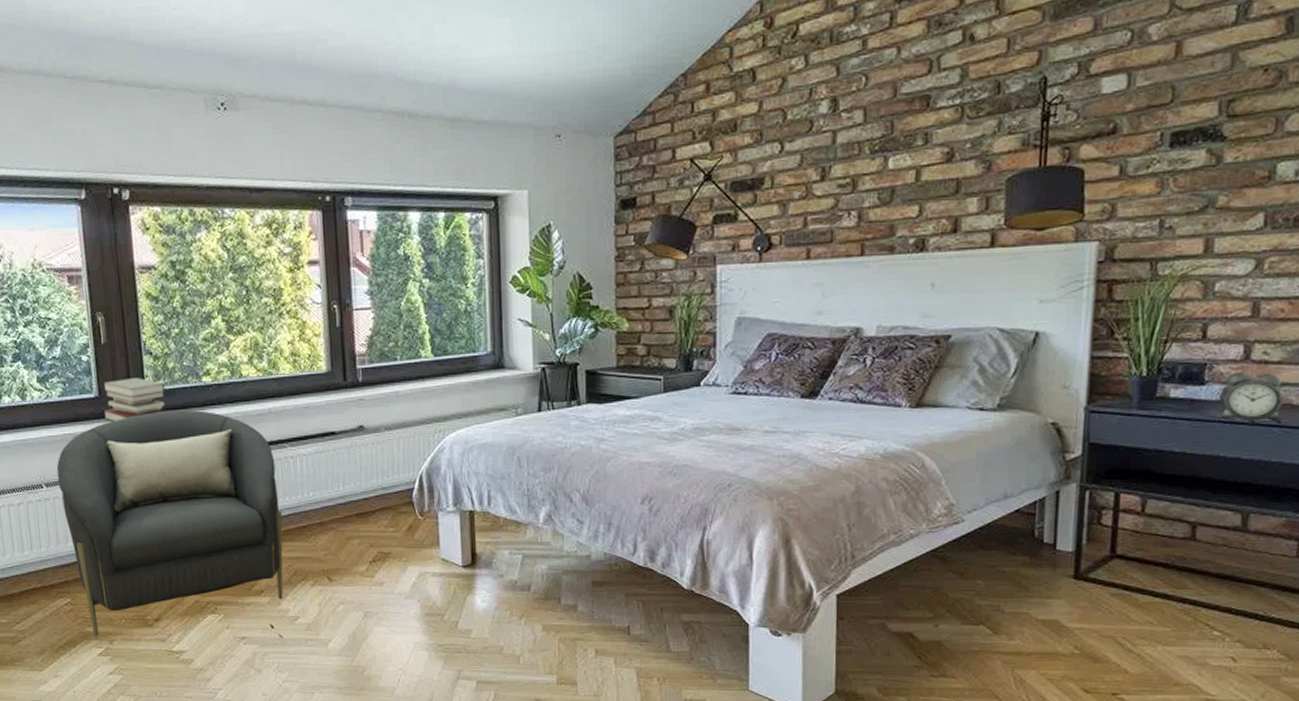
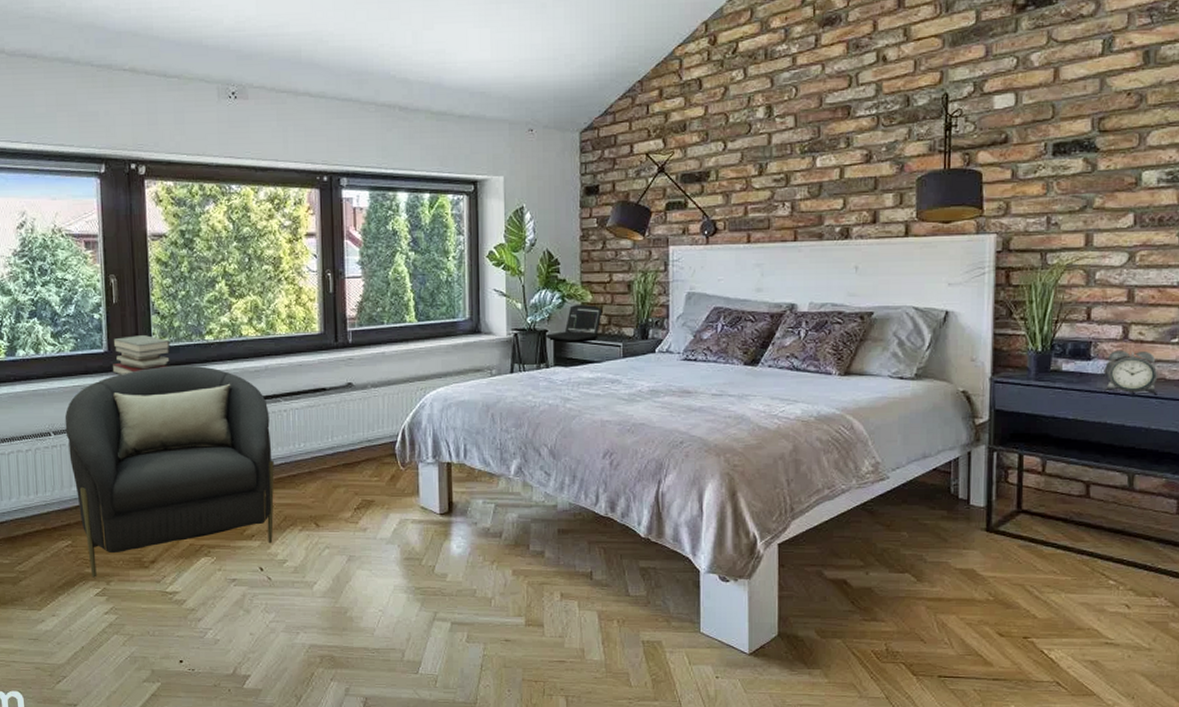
laptop: none [576,333,641,376] -> present [545,304,603,342]

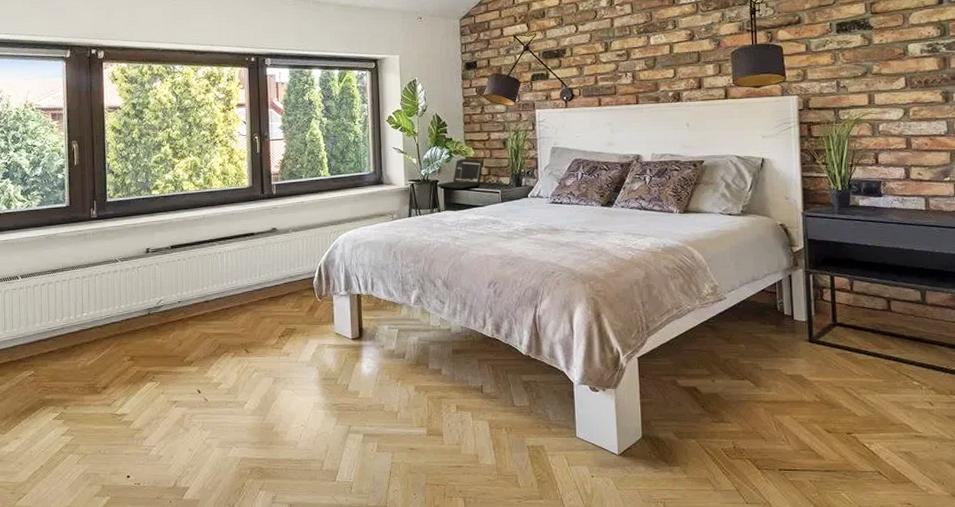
armchair: present [64,365,275,578] -> none [31,216,211,403]
books: present [112,335,171,375] -> none [72,191,123,226]
alarm clock: present [1103,349,1158,395] -> none [892,187,937,224]

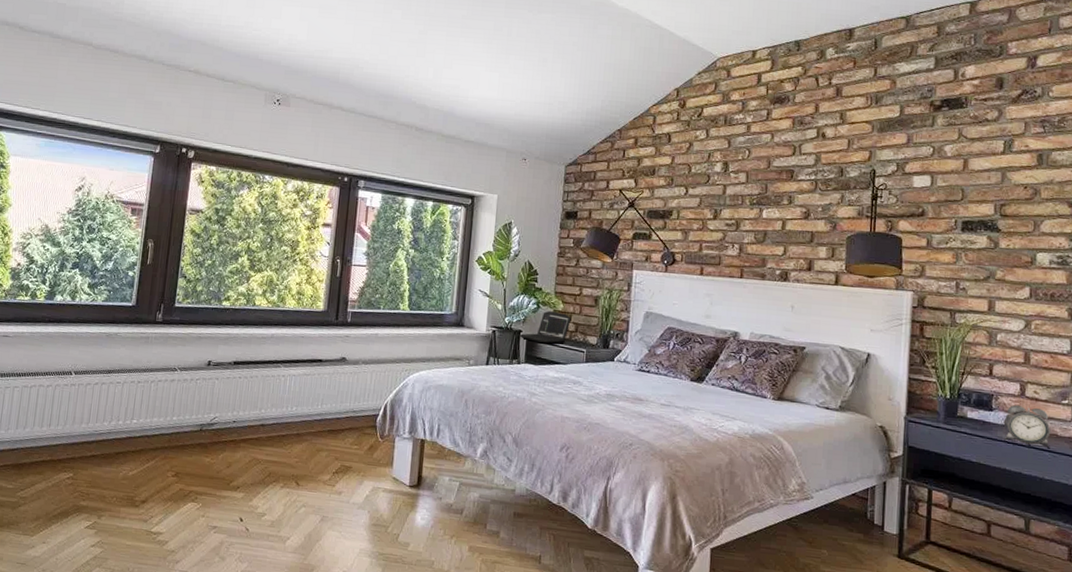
alarm clock: none [892,187,937,224] -> present [1003,404,1051,449]

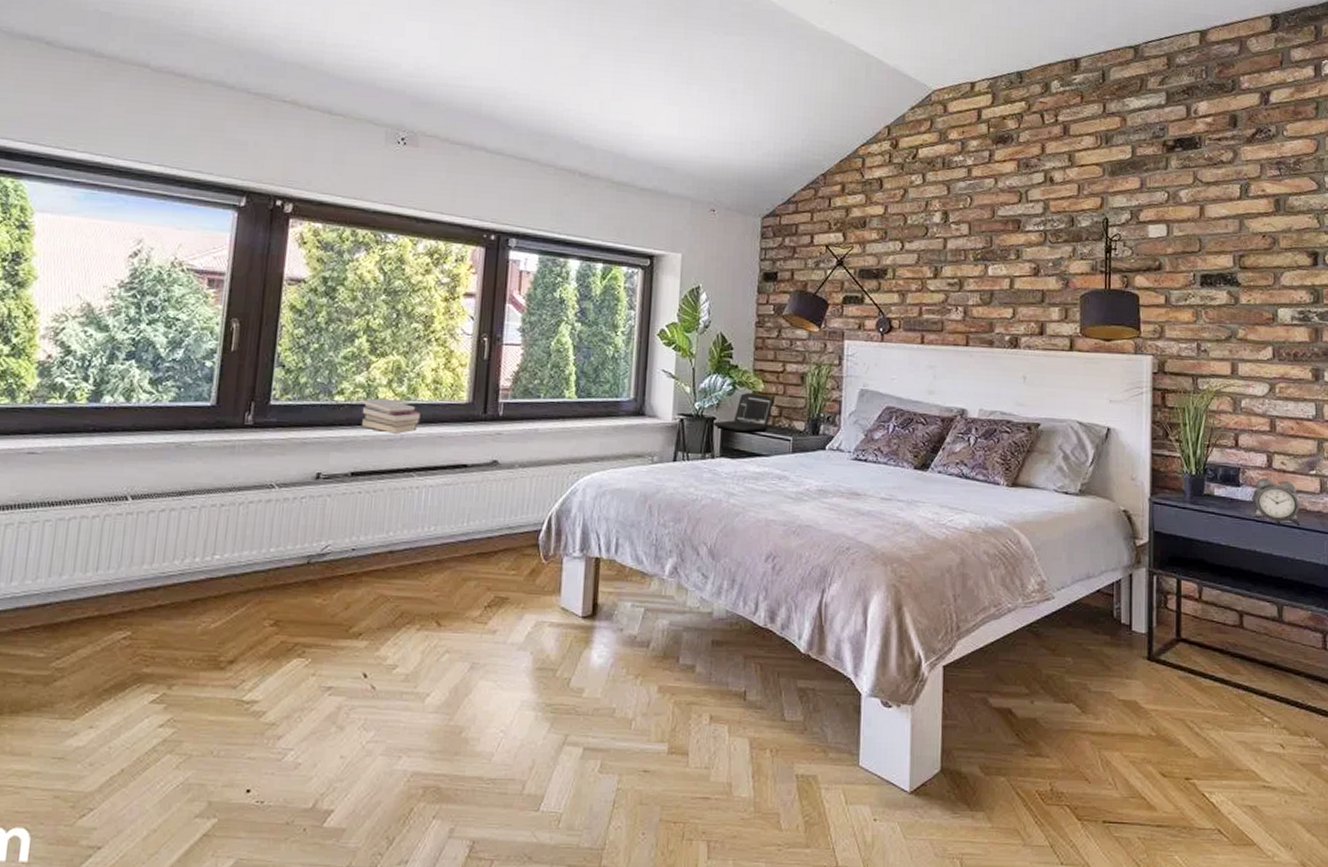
books: none [242,304,288,334] -> present [361,398,422,435]

